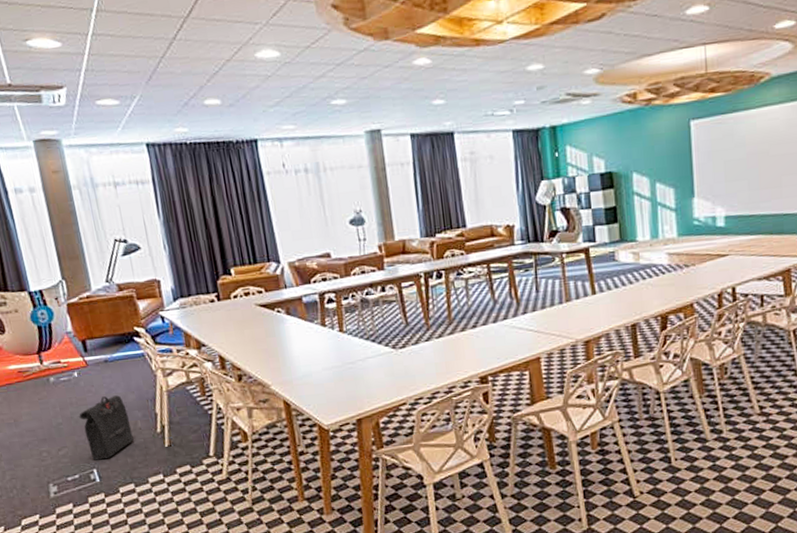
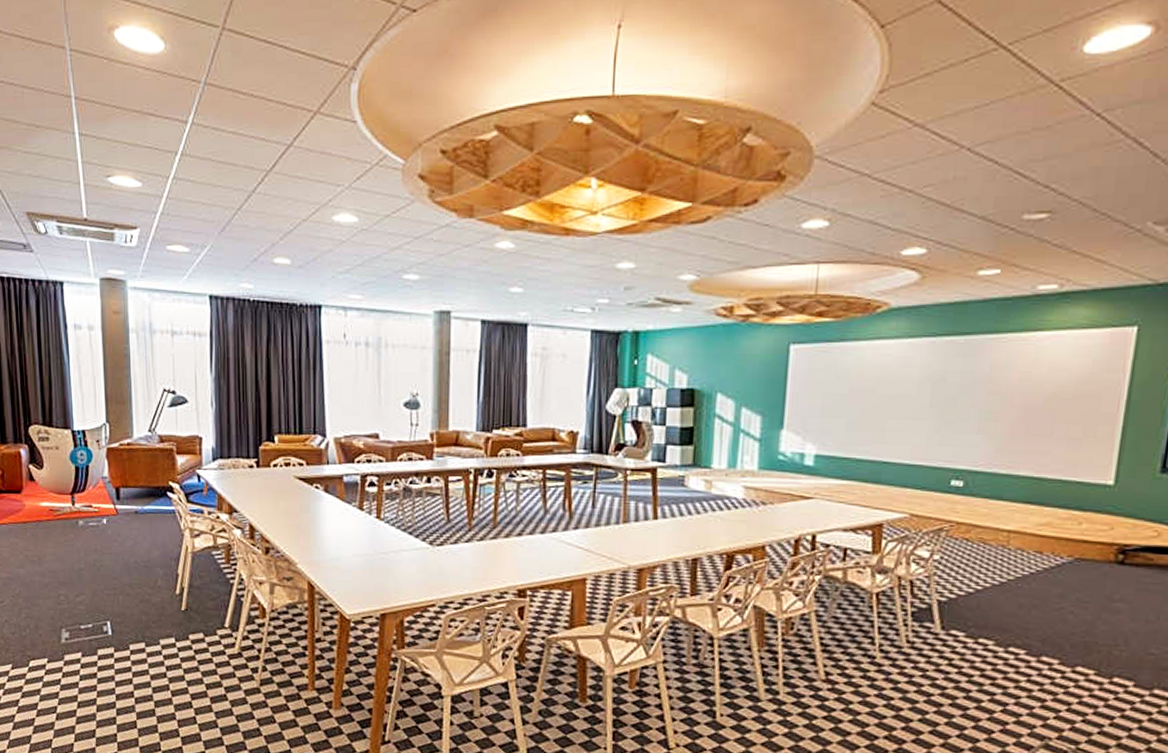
backpack: present [79,395,134,460] -> none [101,548,151,613]

